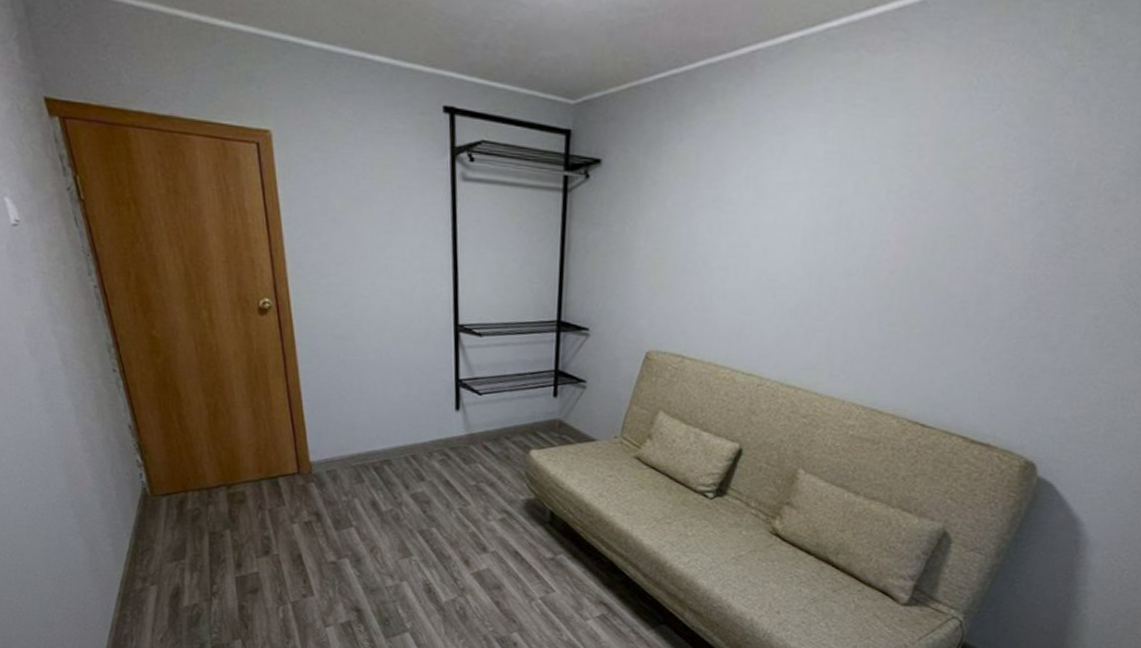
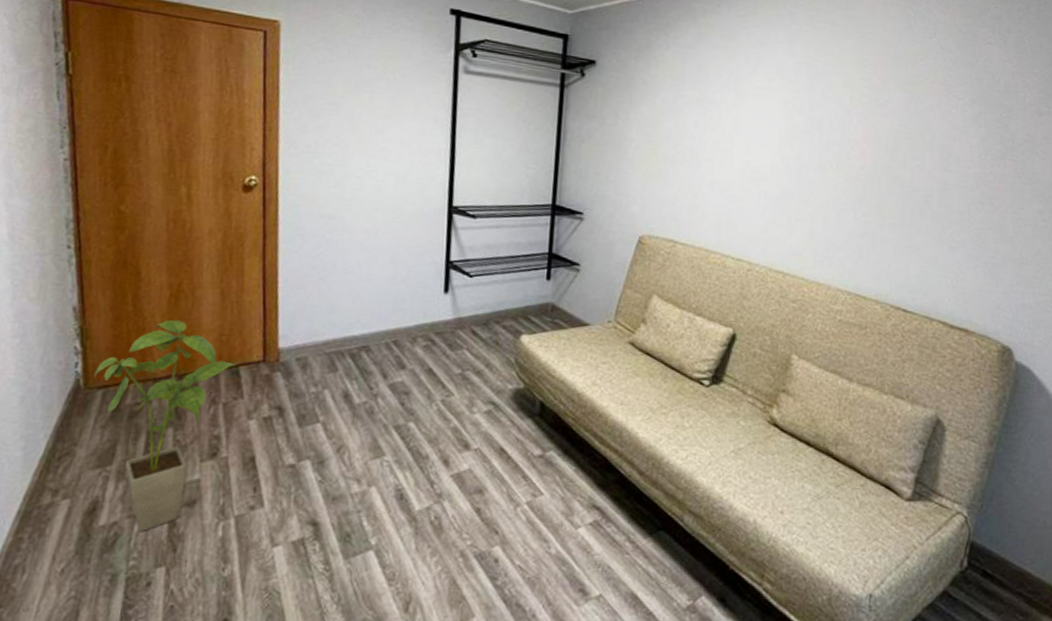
house plant: none [157,436,275,613] -> present [94,319,236,533]

